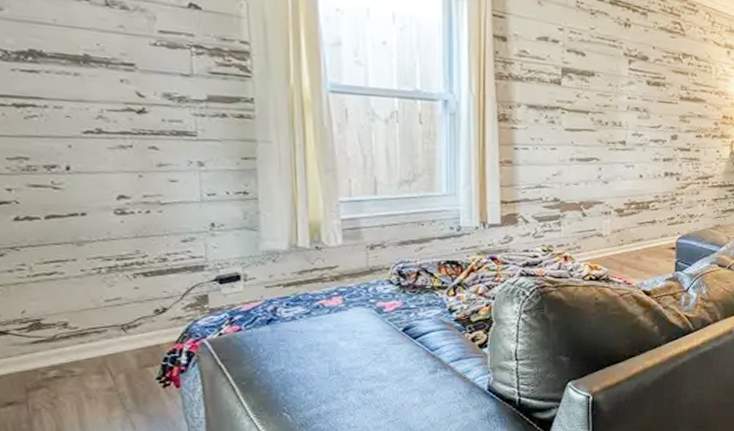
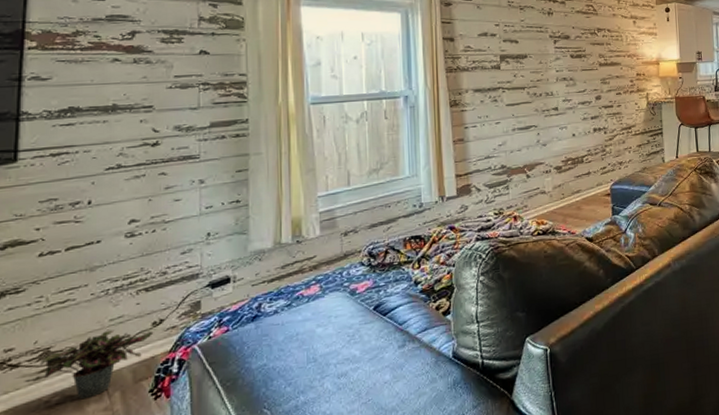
potted plant: none [15,311,157,375] -> present [24,330,154,399]

